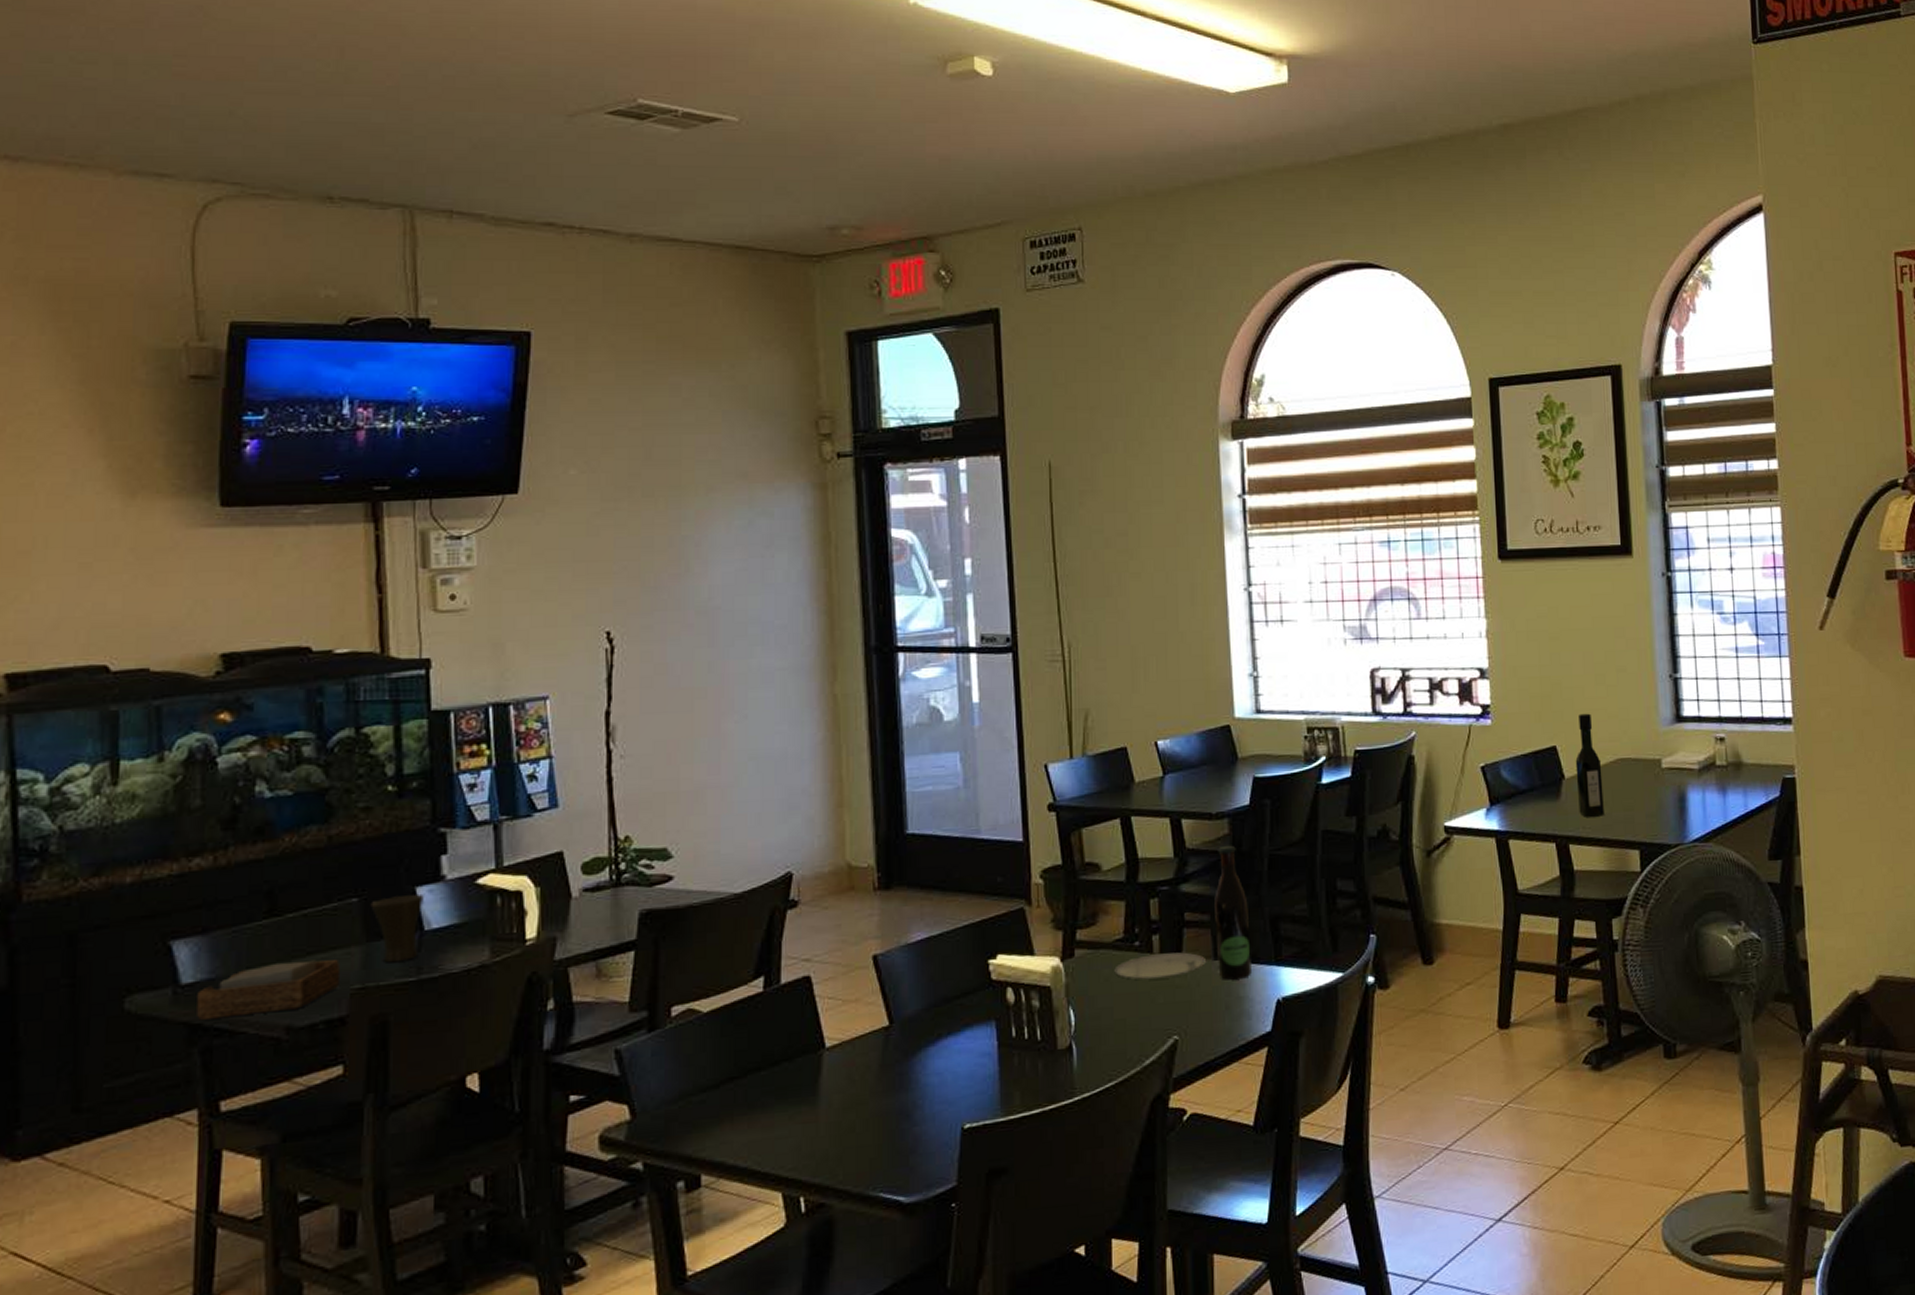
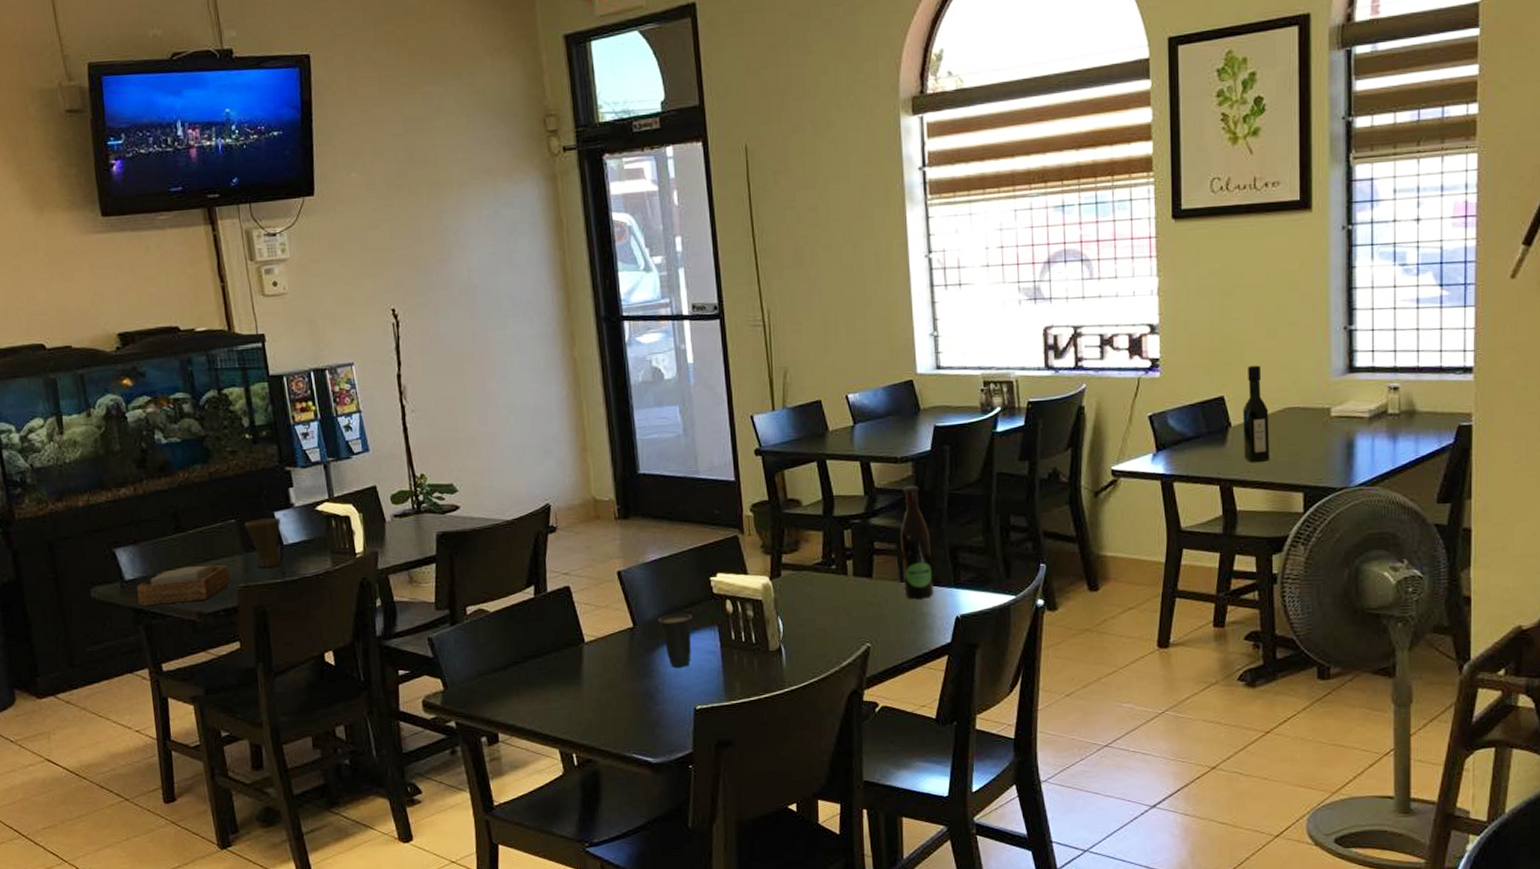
cup: none [921,1006,965,1076] -> present [658,613,693,667]
plate: present [1114,952,1206,981] -> none [815,575,893,597]

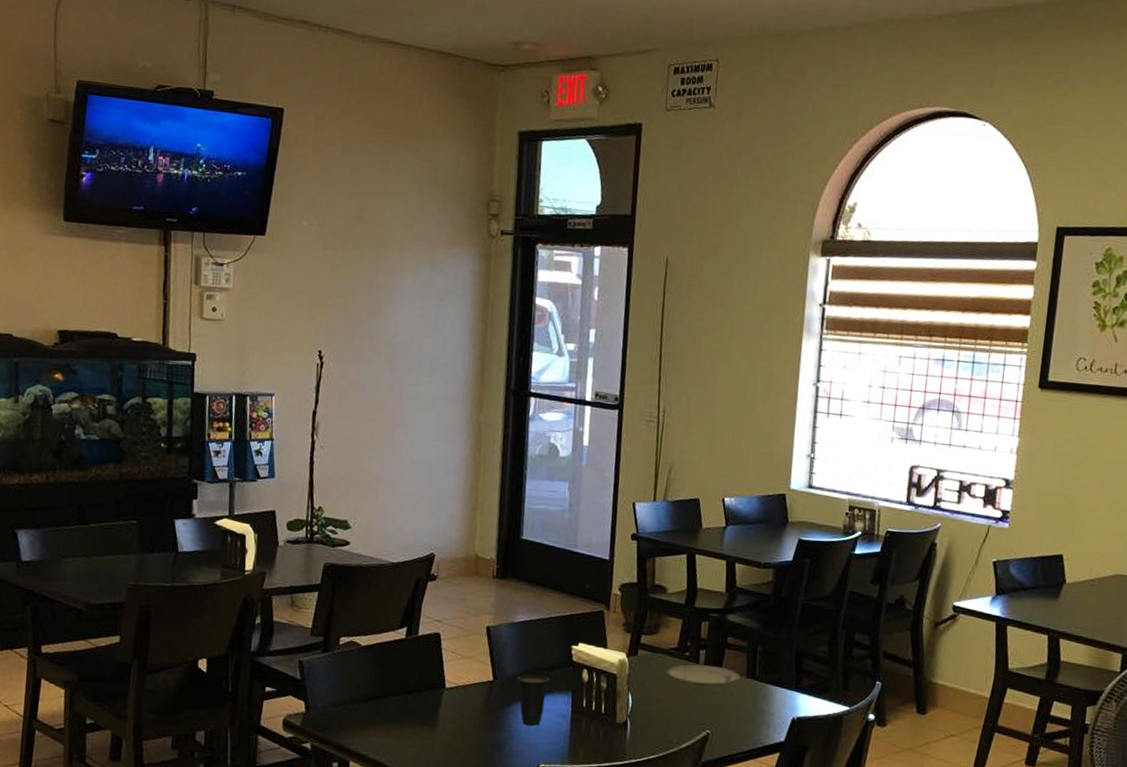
napkin holder: present [137,565,230,606] -> none [30,557,123,592]
cup: present [244,517,282,569] -> none [144,523,181,571]
plate: none [815,575,893,597] -> present [667,664,740,686]
bottle: present [900,485,933,599] -> none [749,590,780,697]
bottle: present [1242,365,1269,463] -> none [1073,531,1101,620]

